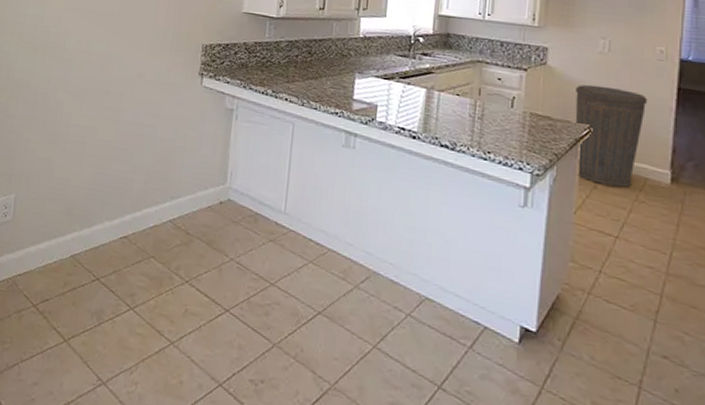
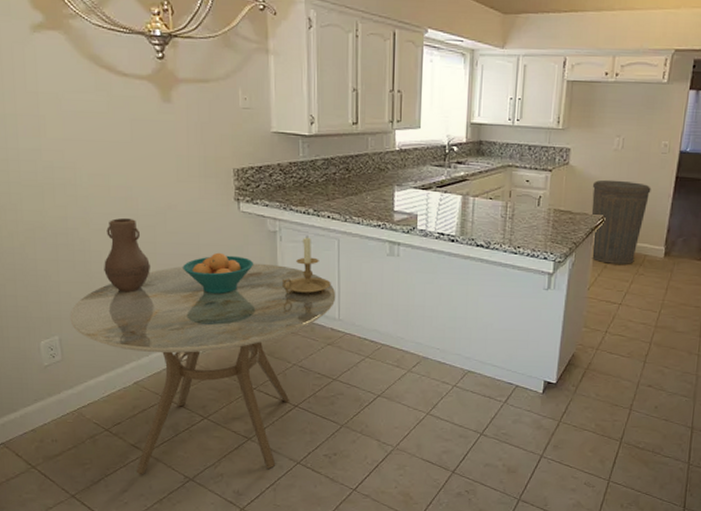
dining table: none [28,136,285,386] -> present [70,263,336,475]
vase: none [69,83,112,158] -> present [104,217,151,293]
fruit bowl: none [139,125,208,170] -> present [183,252,254,295]
candle holder: none [231,117,281,180] -> present [281,235,331,294]

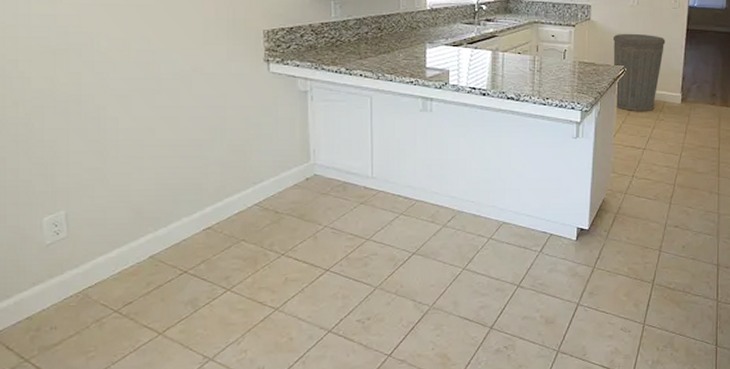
dining table: present [70,263,336,475] -> none [79,124,369,359]
vase: present [104,217,151,293] -> none [120,82,173,160]
fruit bowl: present [183,252,254,295] -> none [207,114,284,158]
candle holder: present [281,235,331,294] -> none [312,94,364,153]

